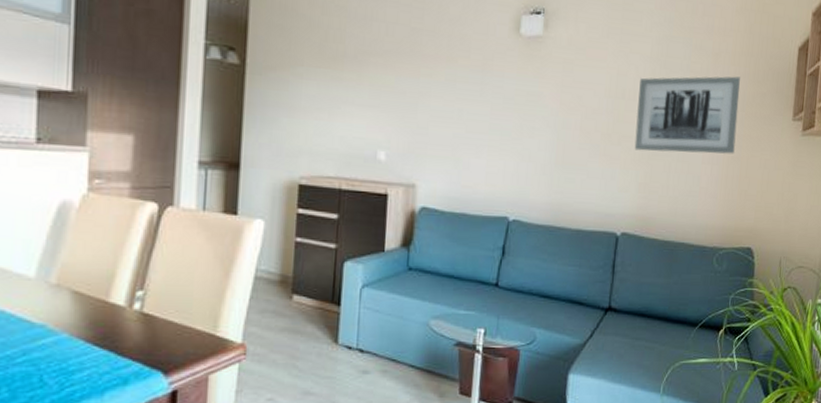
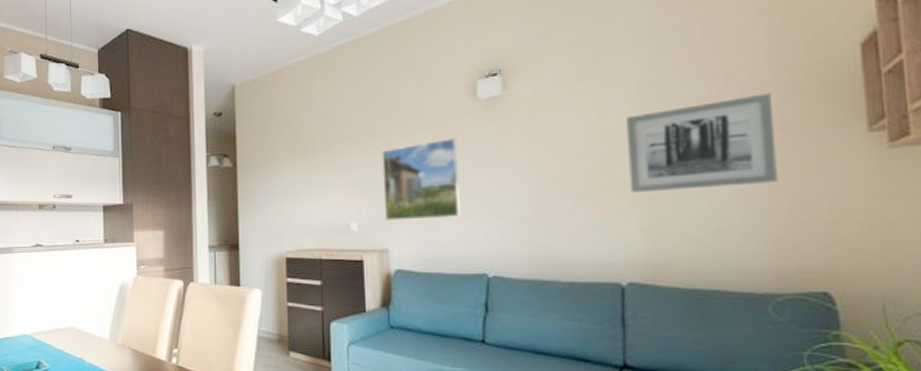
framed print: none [415,71,497,157] -> present [380,138,461,221]

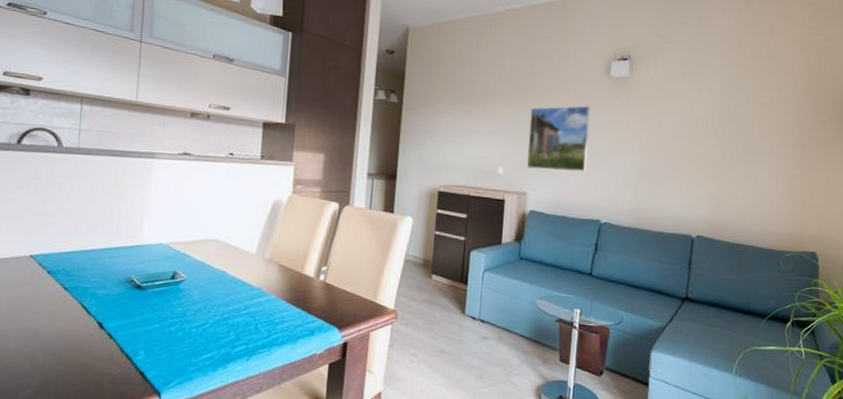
wall art: present [627,93,778,193] -> none [707,106,802,172]

